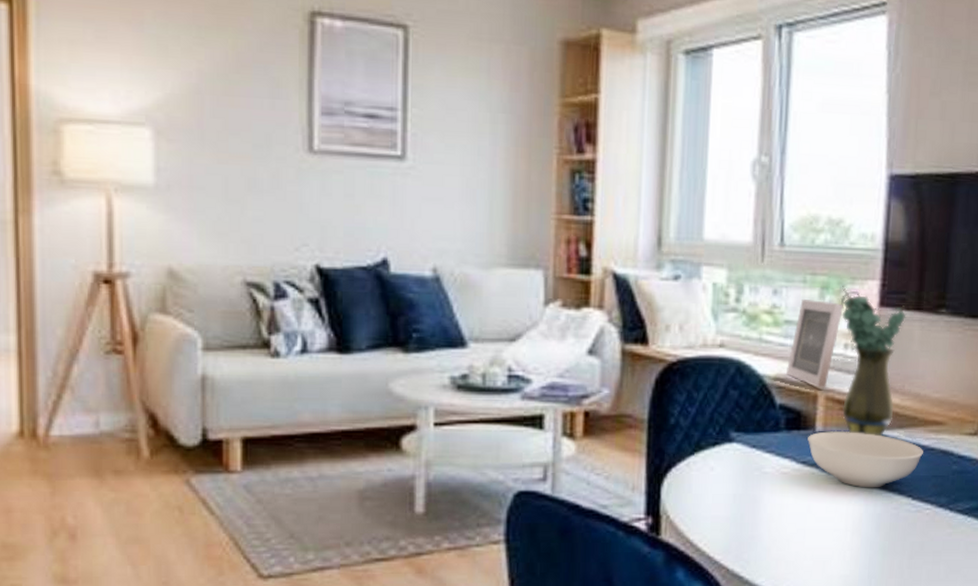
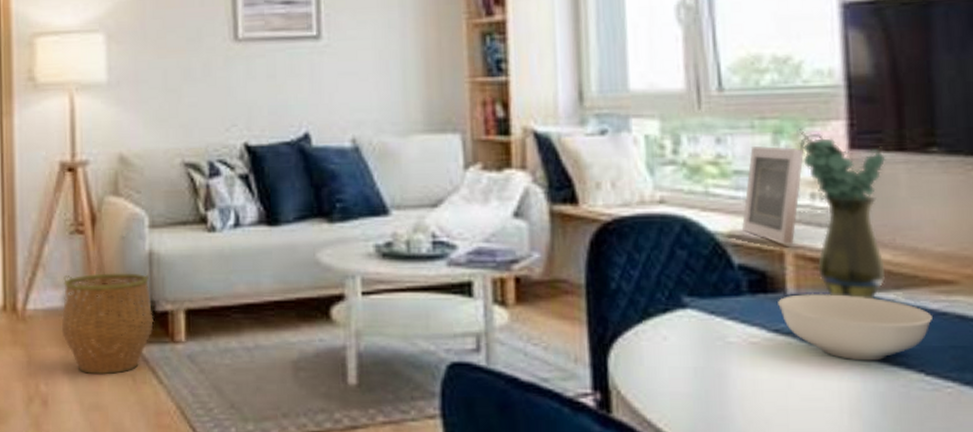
basket: none [93,398,207,505] -> present [61,273,155,374]

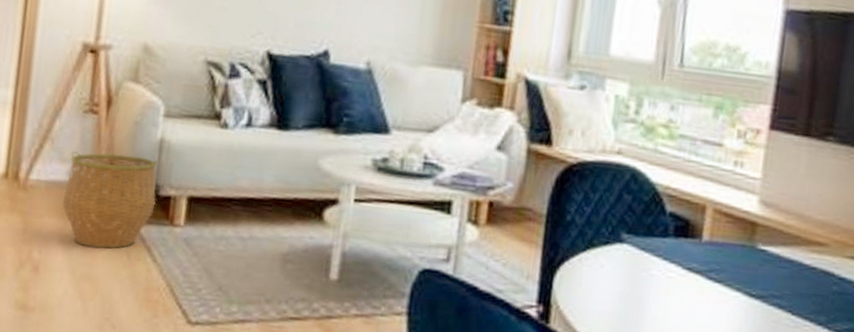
picture frame: present [742,146,805,245] -> none [678,117,736,201]
bowl: present [778,293,932,361] -> none [694,241,805,300]
vase: present [799,129,886,300] -> none [728,107,795,252]

